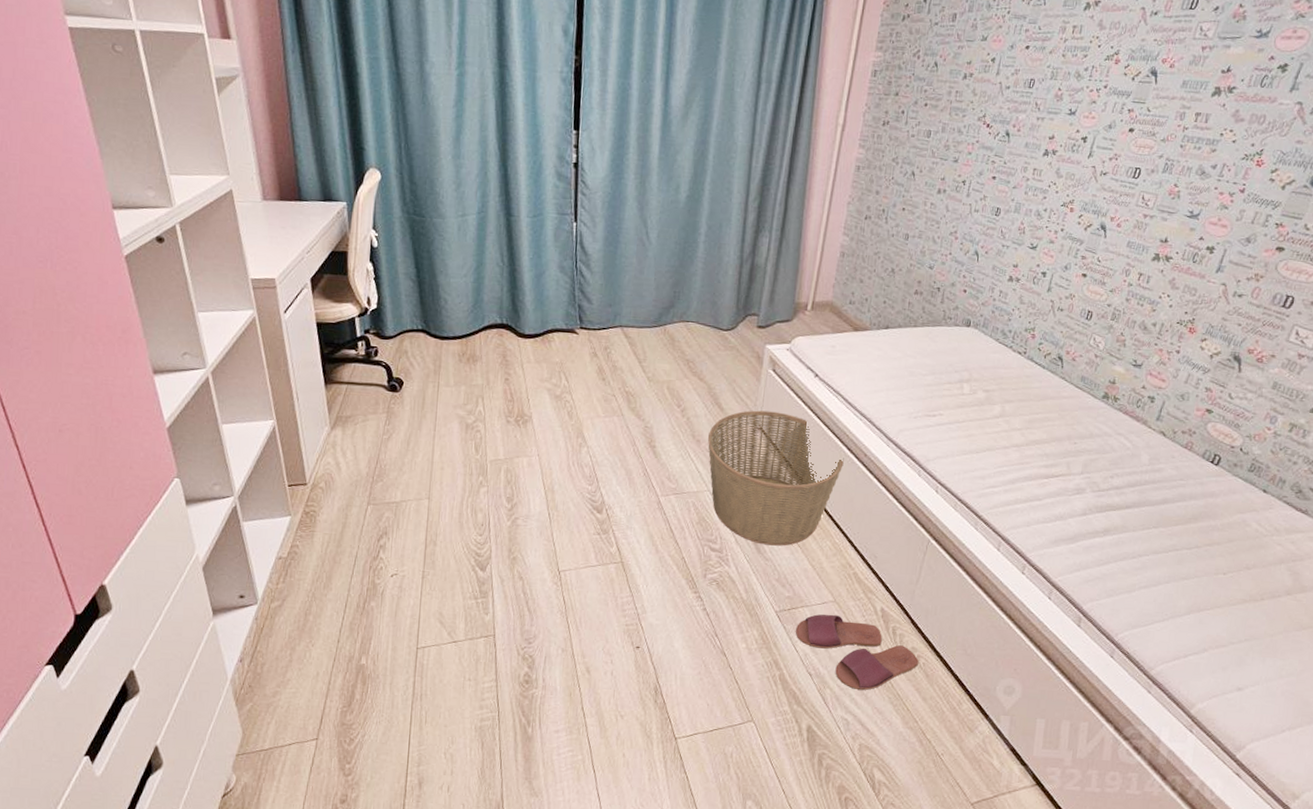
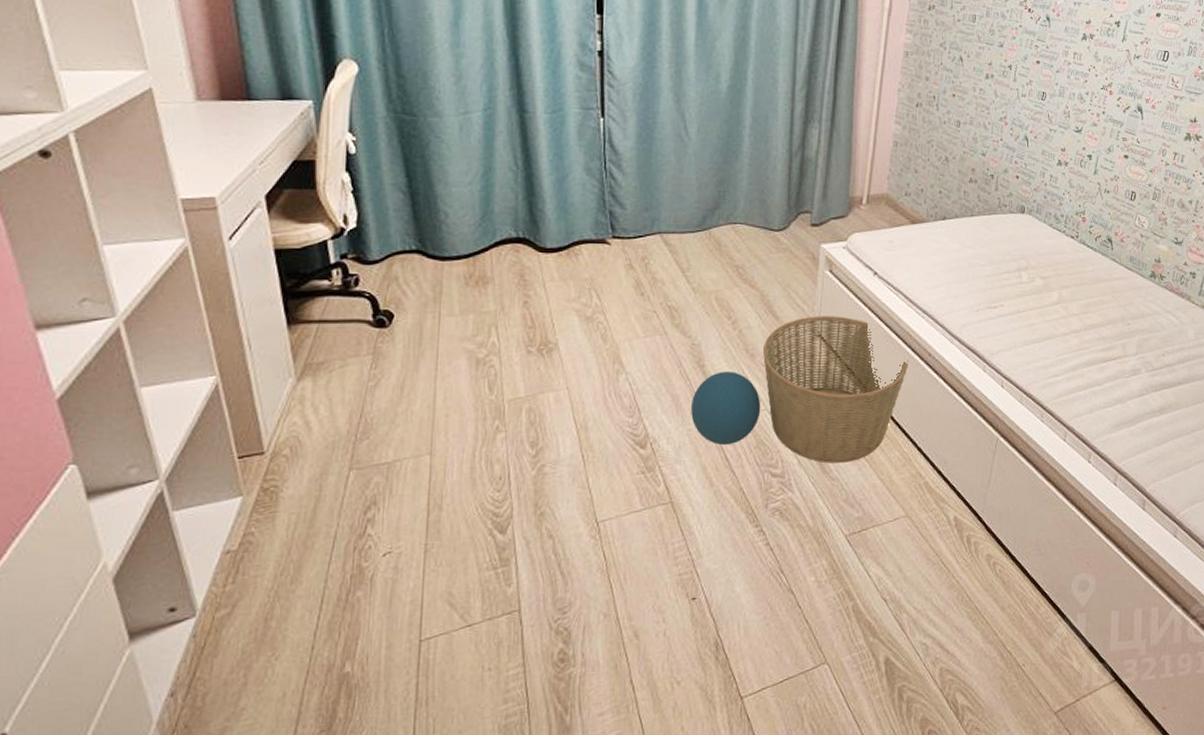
ball: none [642,453,704,519] -> present [691,371,761,446]
slippers: present [796,614,919,690] -> none [868,530,995,609]

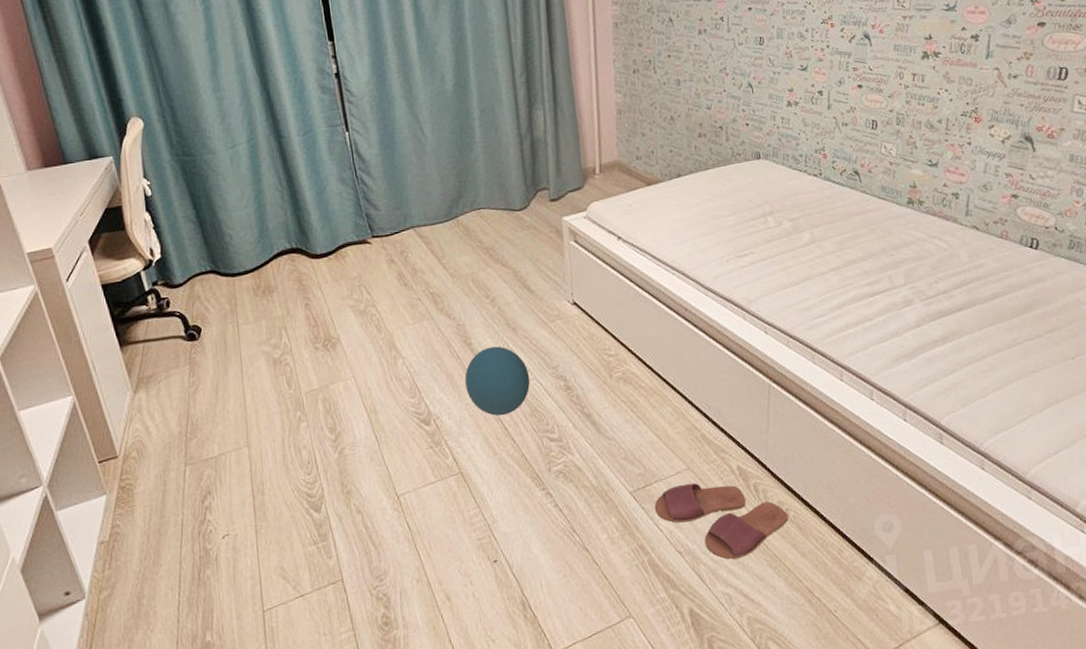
basket: present [762,316,908,463] -> none [522,283,666,424]
slippers: none [868,530,995,609] -> present [655,483,789,559]

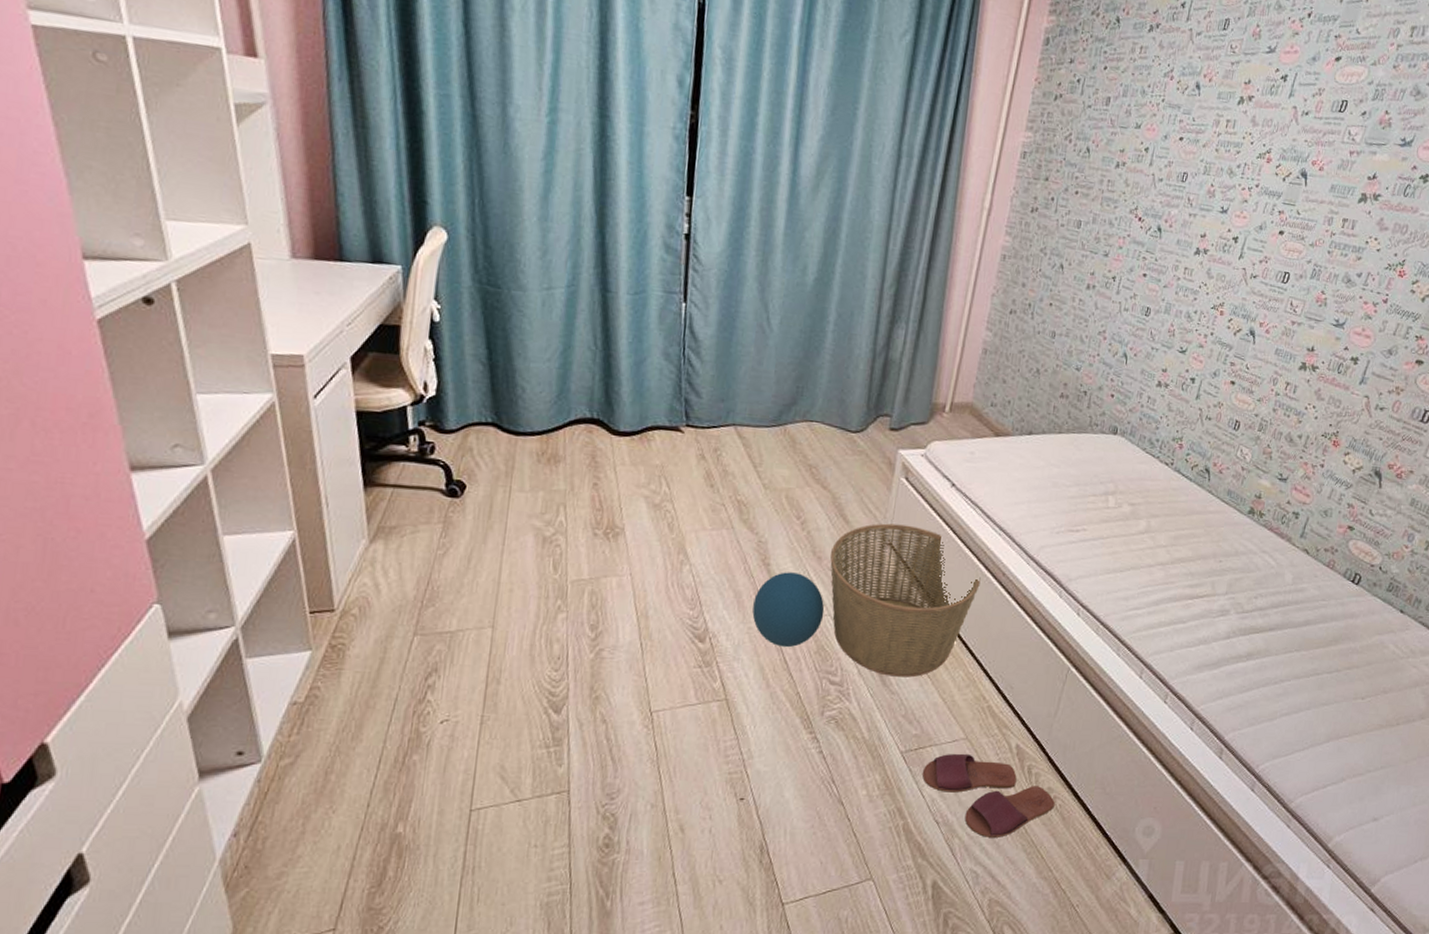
basket: none [522,283,666,424] -> present [829,523,981,677]

